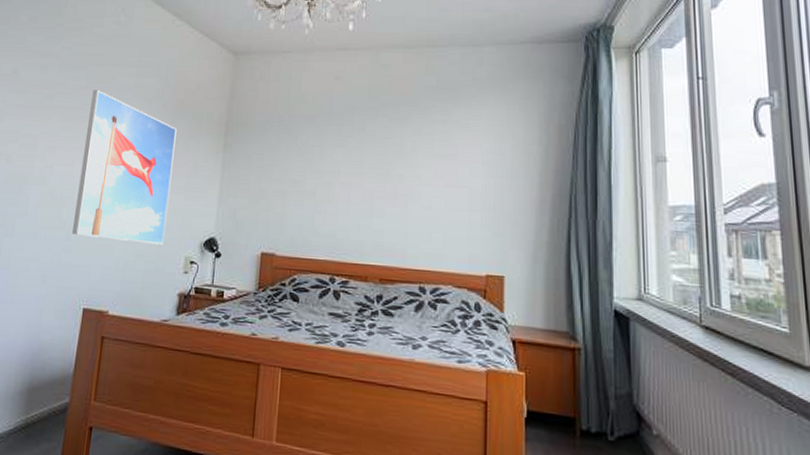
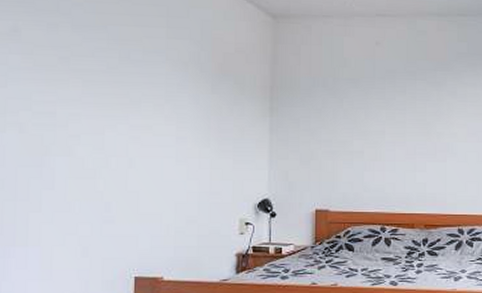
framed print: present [72,90,177,245] -> none [112,52,218,209]

